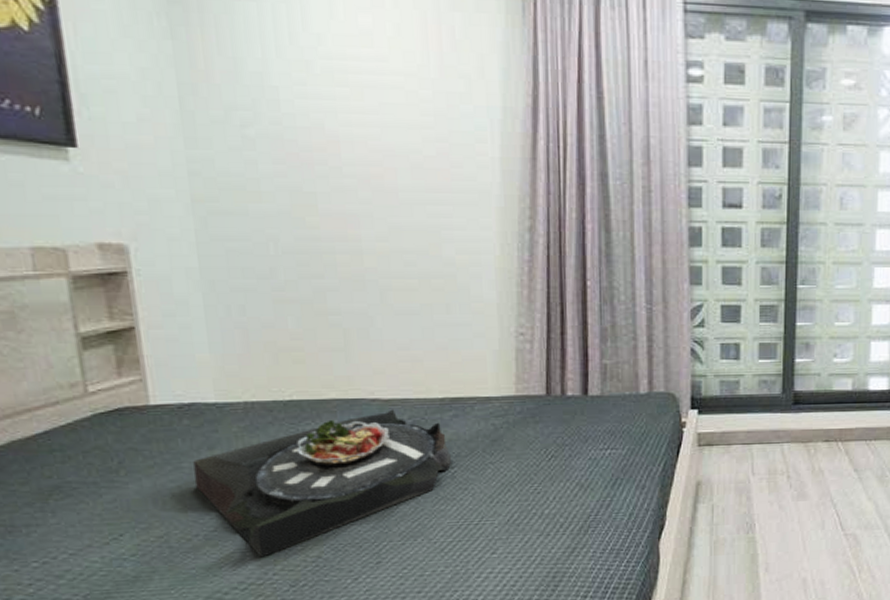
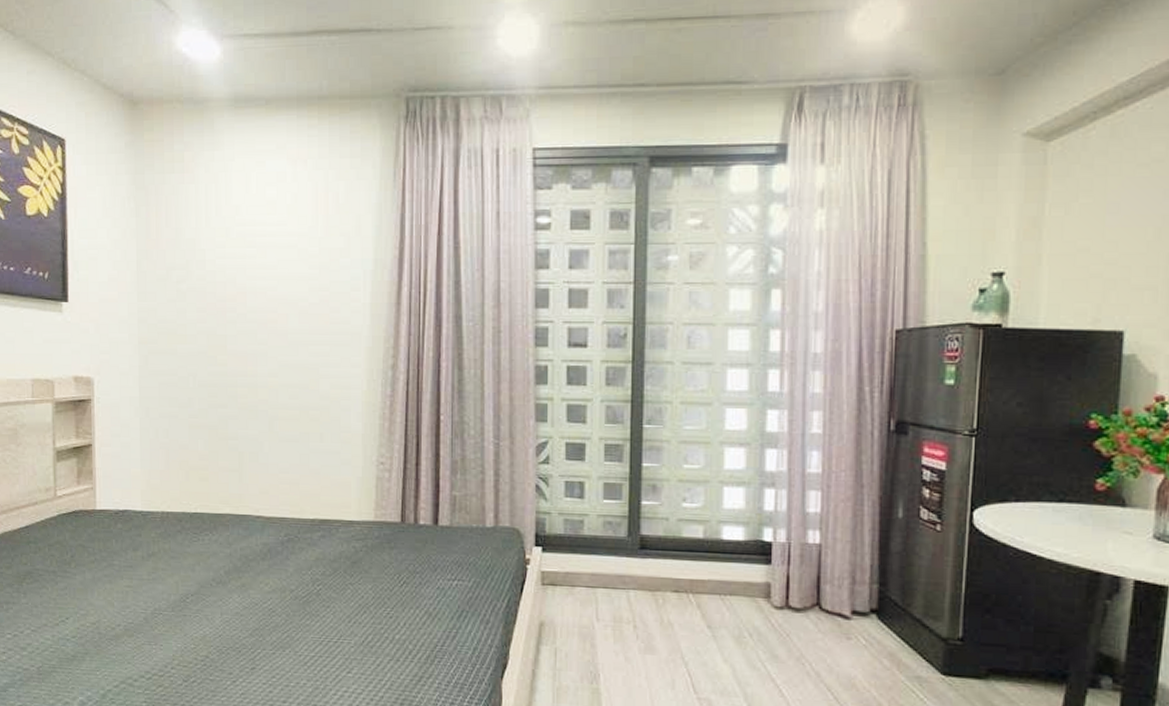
serving tray: present [193,409,451,557] -> none [122,526,317,651]

